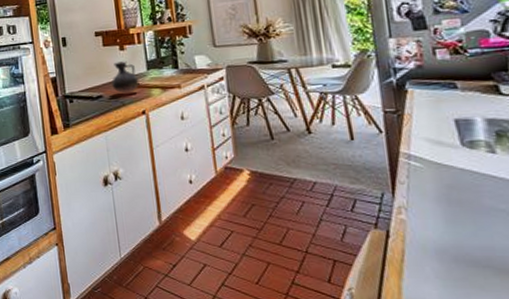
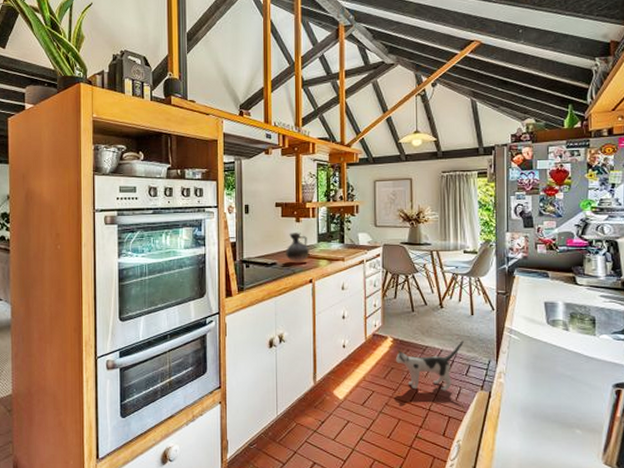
cat: none [256,170,344,230] -> present [396,341,464,391]

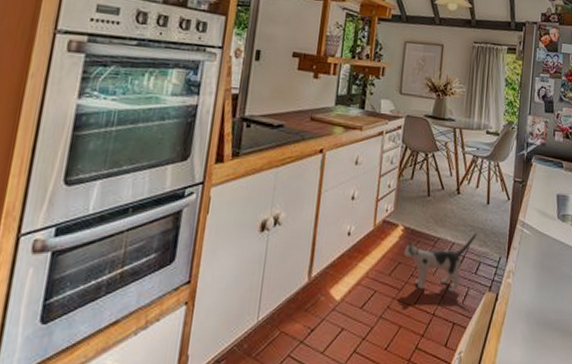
ceramic jug: present [286,231,310,263] -> none [296,89,325,128]

